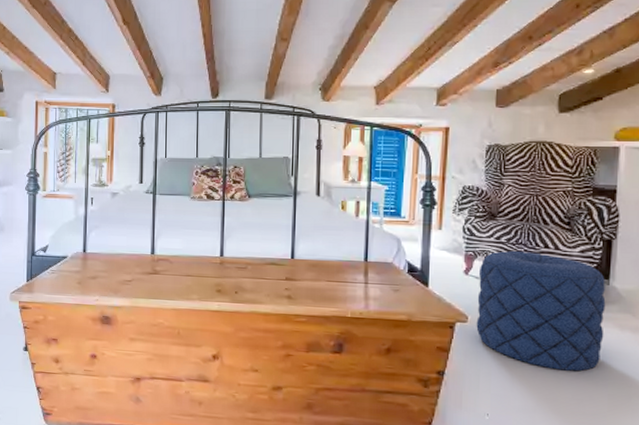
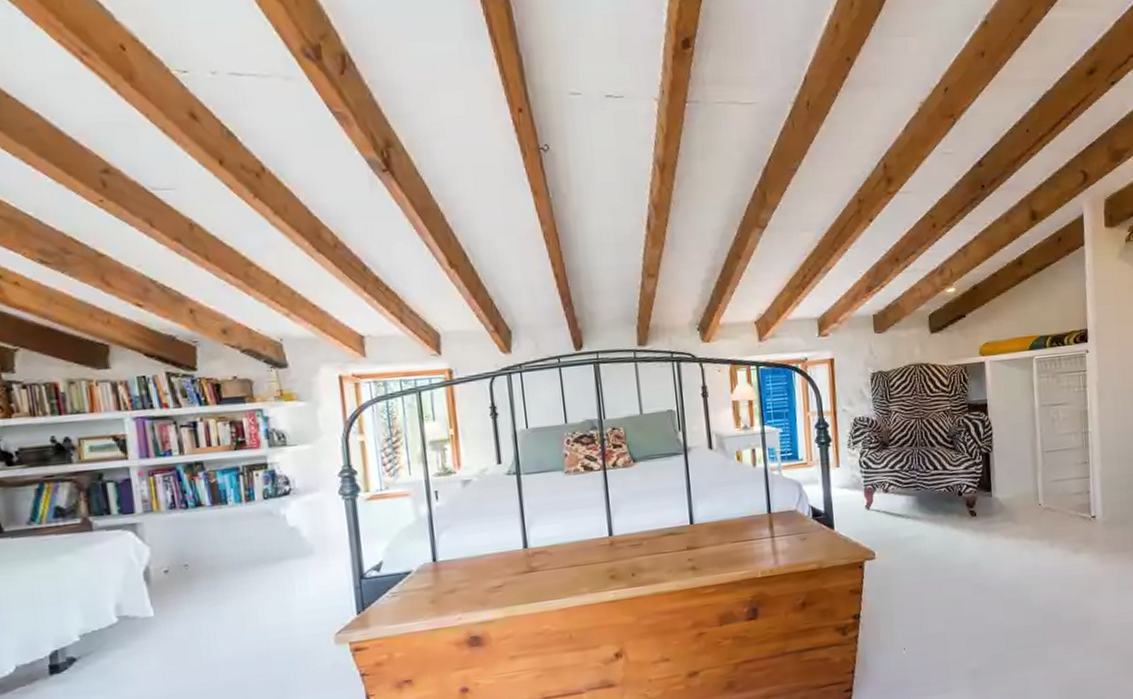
pouf: present [476,251,606,372] -> none [879,476,994,590]

